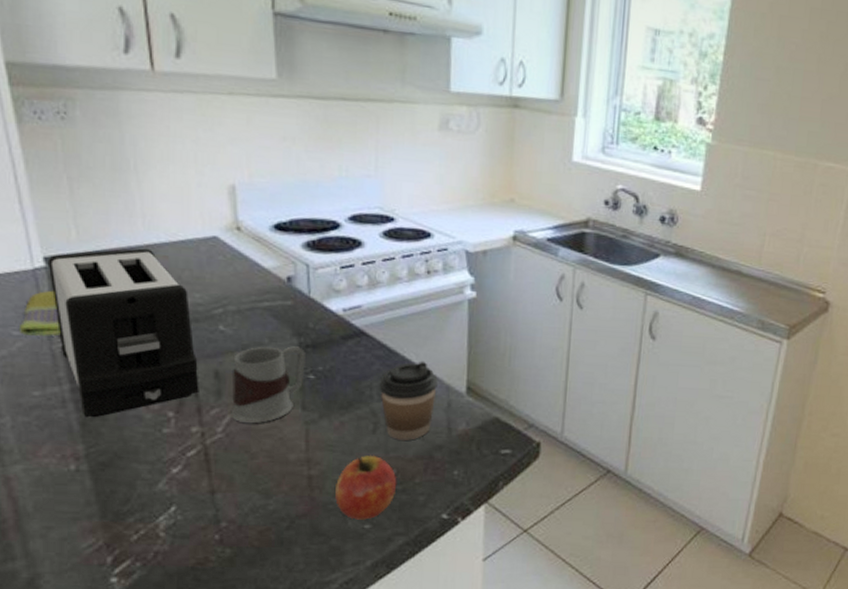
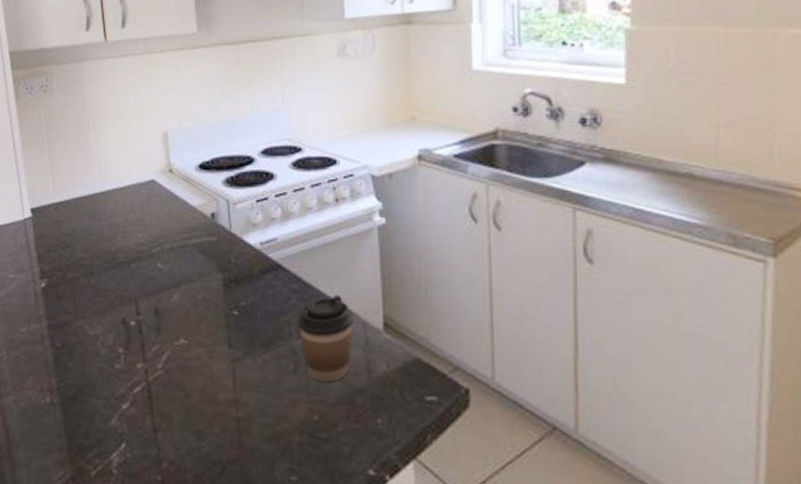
dish towel: present [18,290,60,336] -> none [13,237,41,278]
toaster: present [47,248,199,418] -> none [33,195,143,353]
mug: present [231,346,305,424] -> none [168,282,229,361]
apple: present [335,456,397,520] -> none [262,398,320,471]

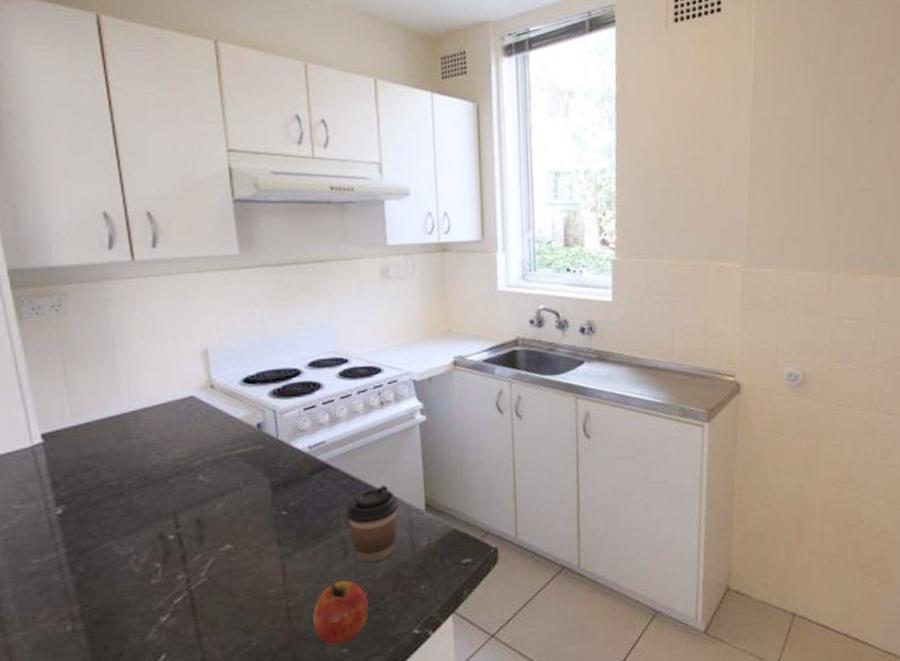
apple: none [262,398,320,471] -> present [313,581,369,646]

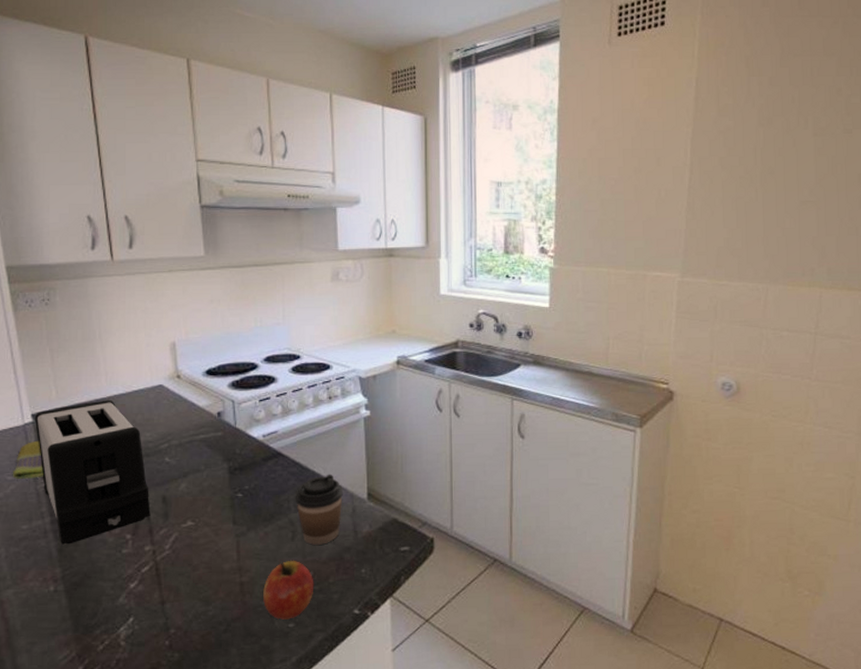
dish towel: none [19,463,57,508] -> present [12,440,43,479]
toaster: none [44,414,183,579] -> present [34,400,151,545]

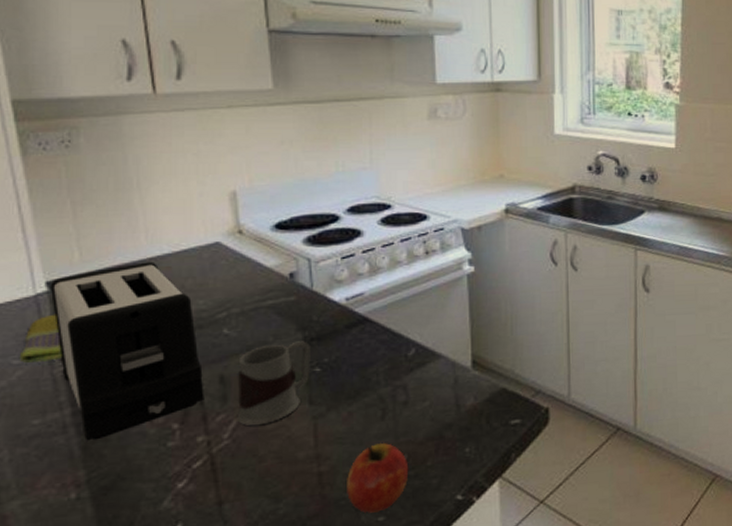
mug: none [176,470,234,540] -> present [237,341,311,426]
coffee cup: present [295,474,343,545] -> none [385,340,443,424]

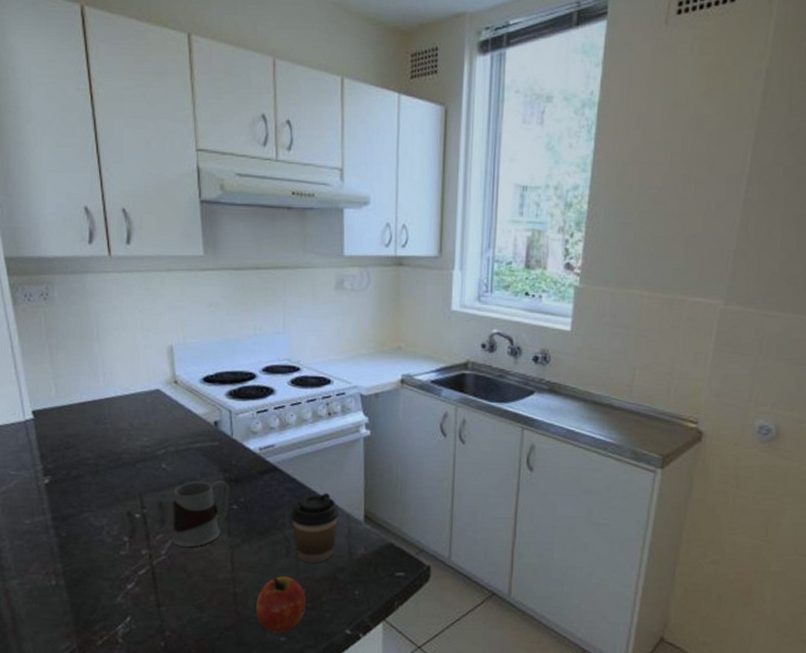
dish towel: present [19,314,62,363] -> none [14,437,44,475]
toaster: present [49,261,204,441] -> none [35,401,147,542]
coffee cup: none [385,340,443,424] -> present [290,492,339,563]

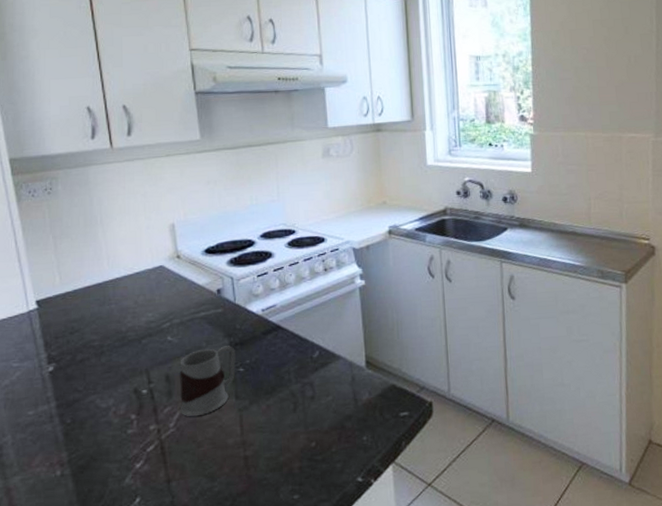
apple: present [256,576,307,633] -> none [267,432,317,492]
coffee cup: present [290,492,339,563] -> none [295,344,342,415]

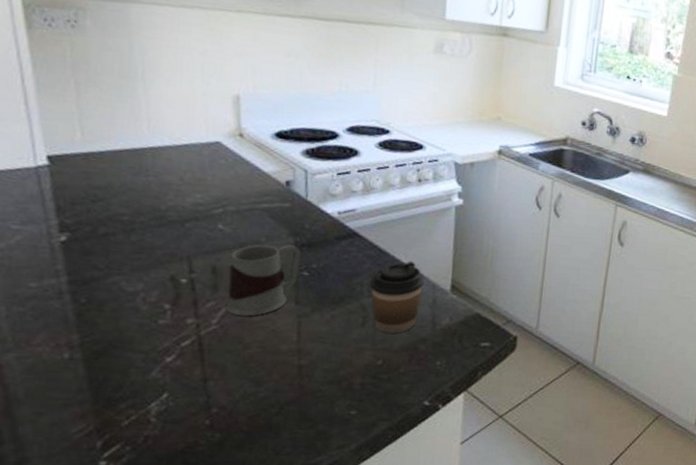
coffee cup: none [295,344,342,415] -> present [369,261,425,333]

